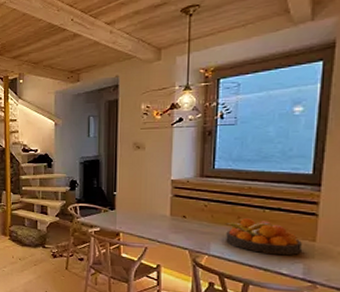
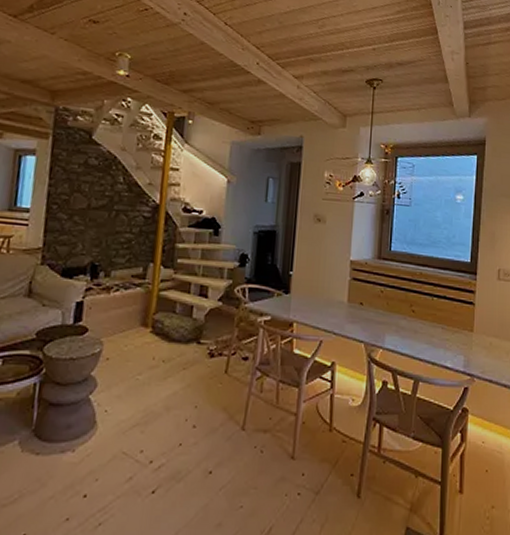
fruit bowl: present [225,218,302,256] -> none [399,306,463,347]

